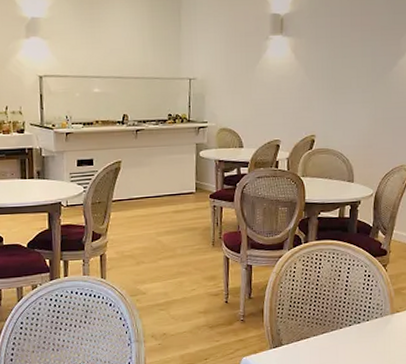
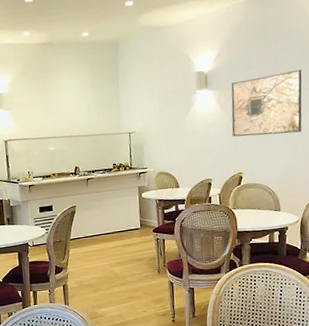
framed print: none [307,21,388,95] -> present [231,69,302,137]

